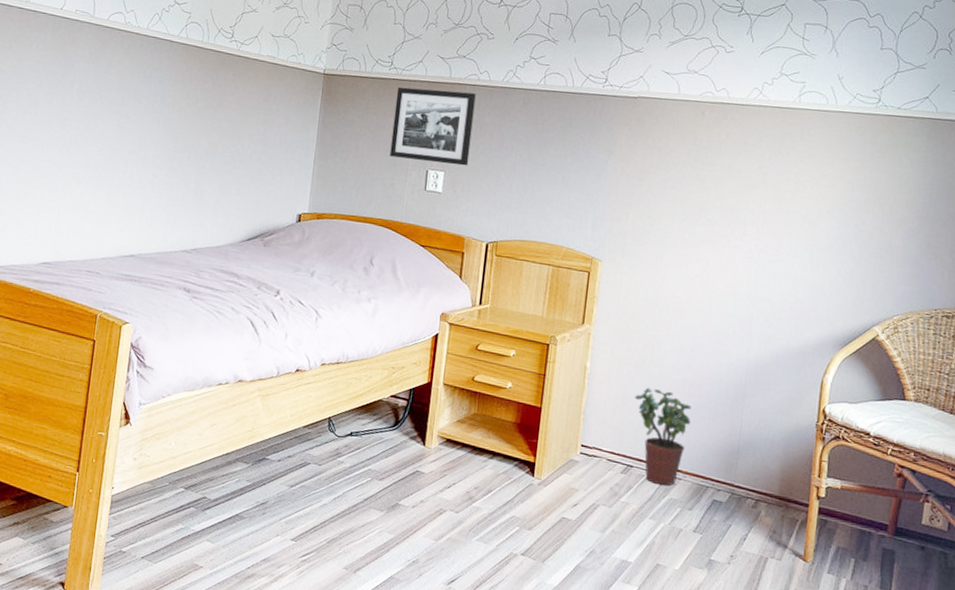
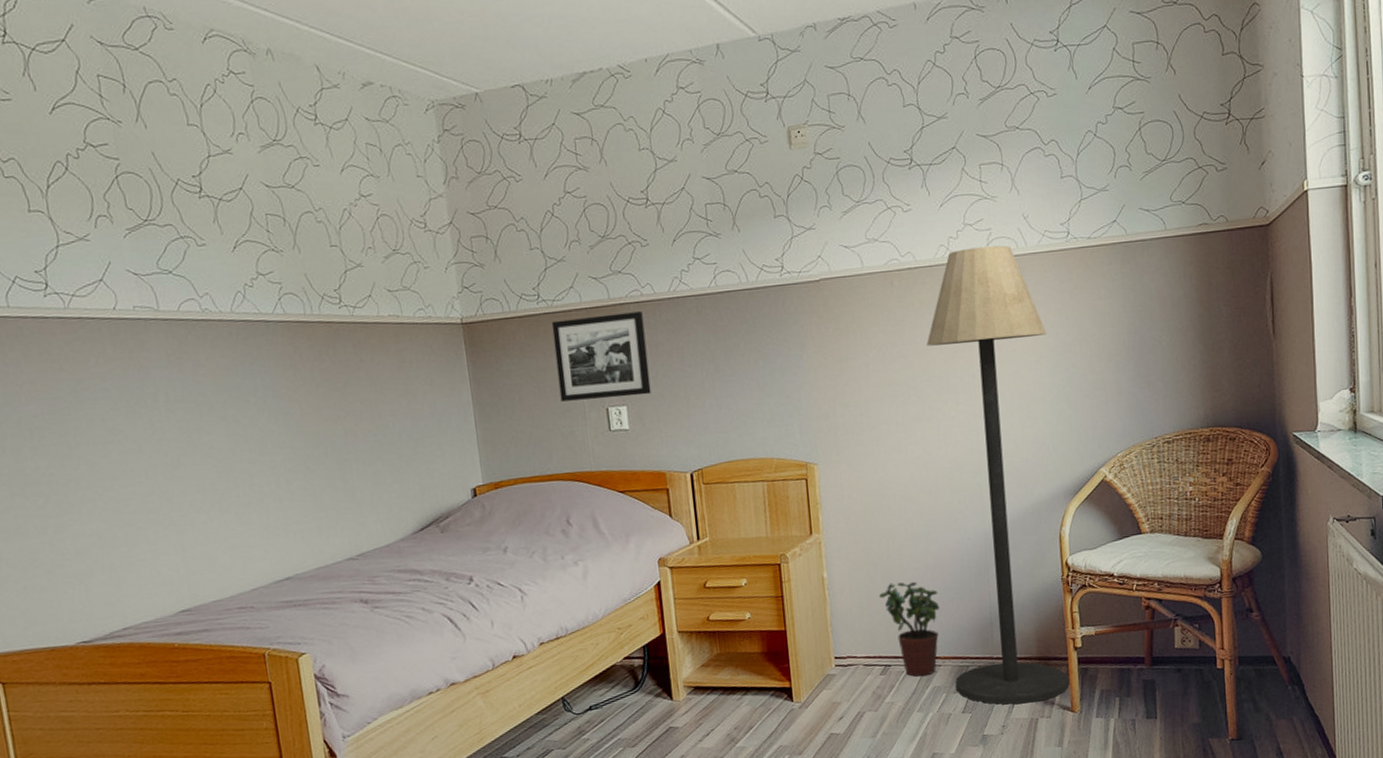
floor lamp: none [691,95,843,542] -> present [927,245,1069,705]

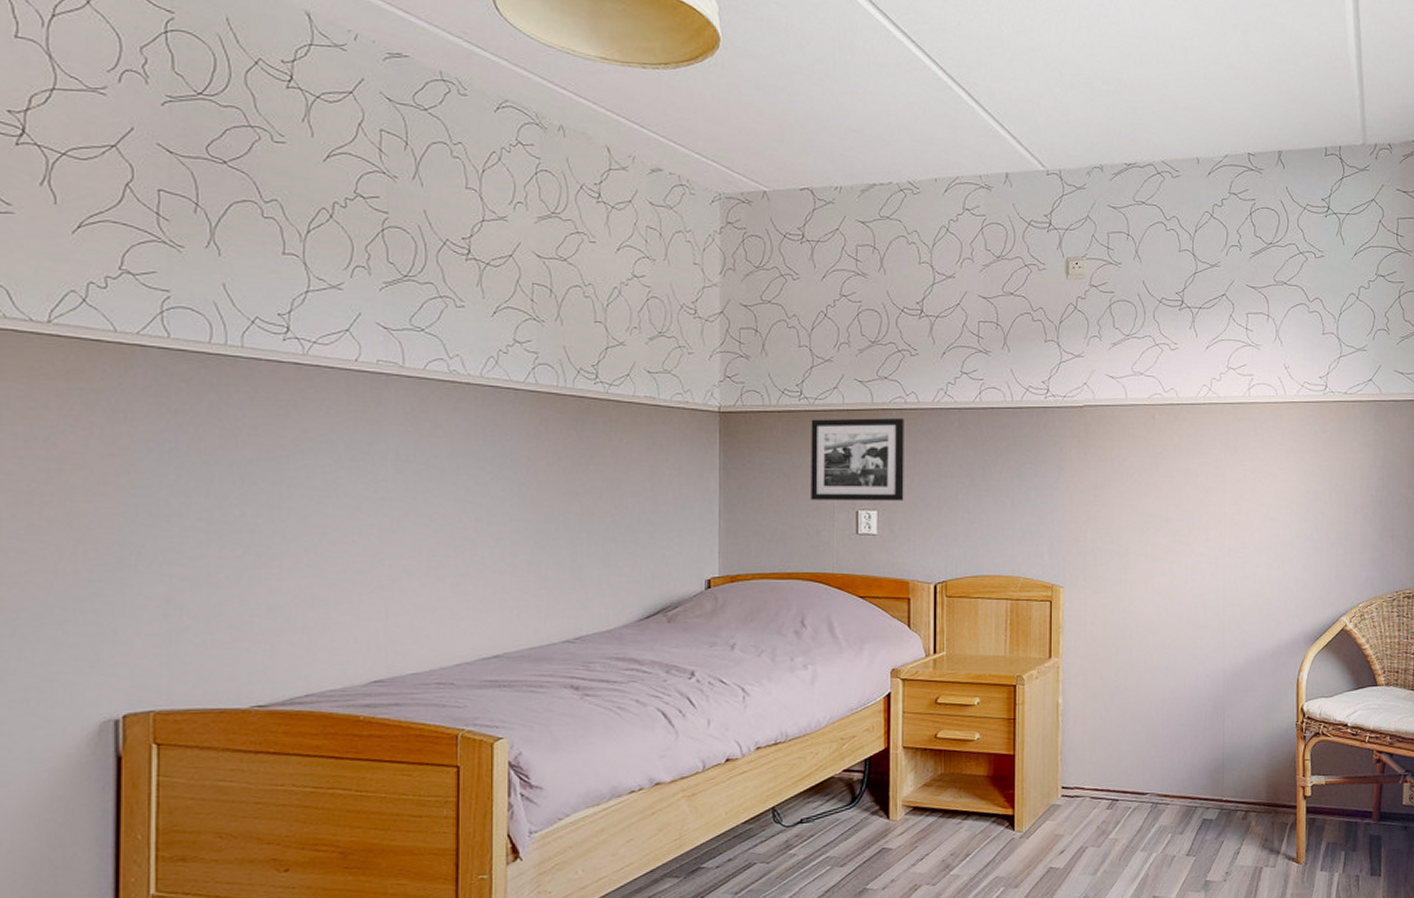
potted plant: present [879,581,939,677] -> none [1113,714,1172,815]
floor lamp: present [927,245,1069,705] -> none [1182,391,1299,851]

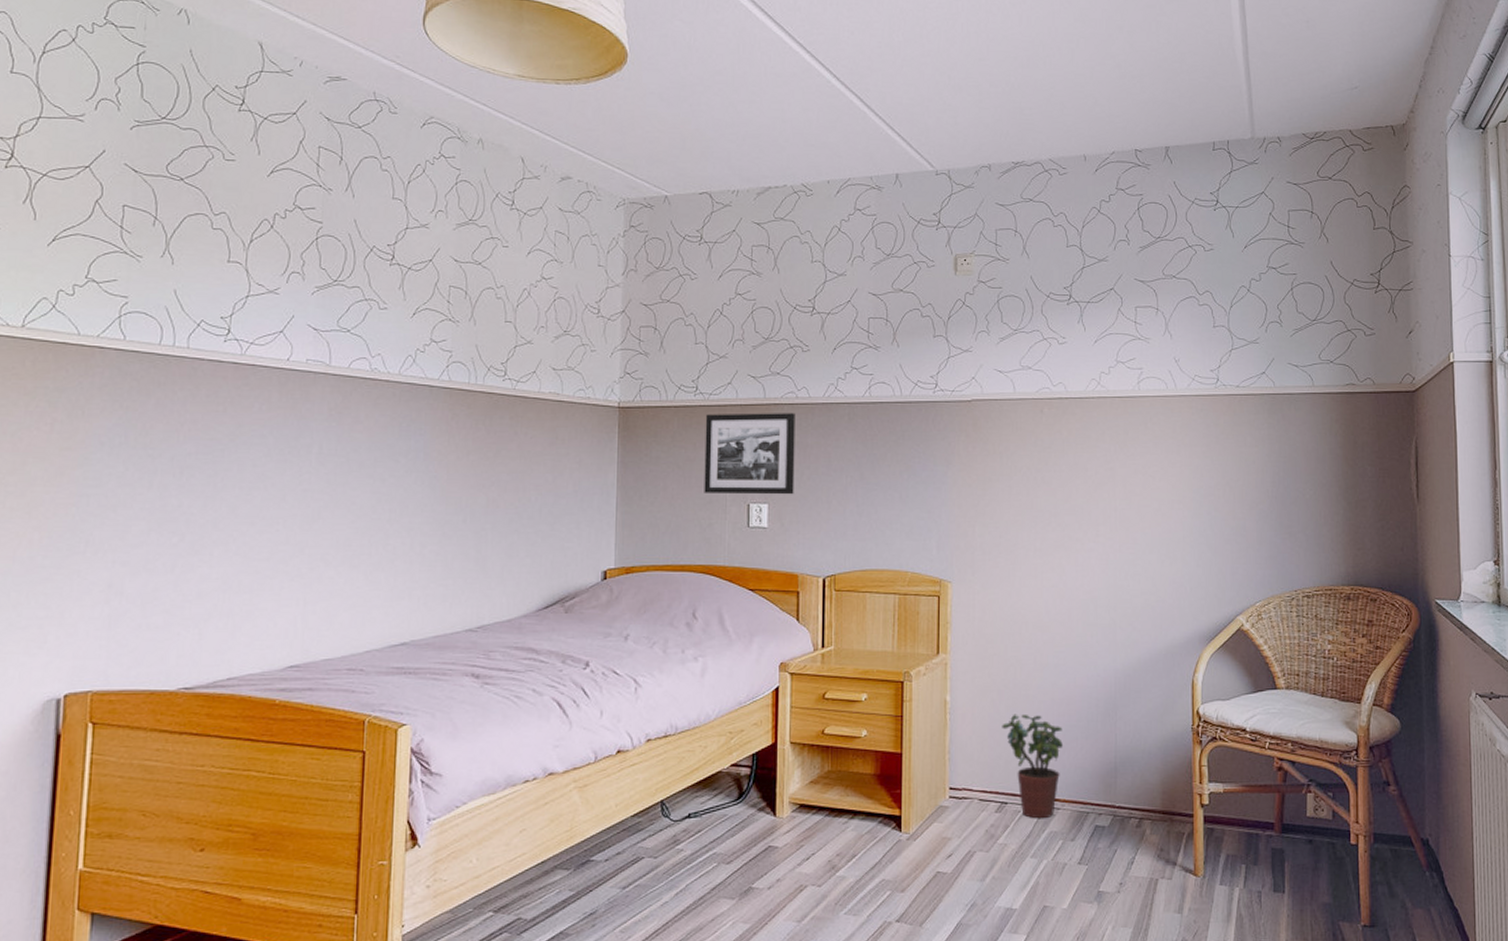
potted plant: none [1113,714,1172,815] -> present [1002,714,1063,819]

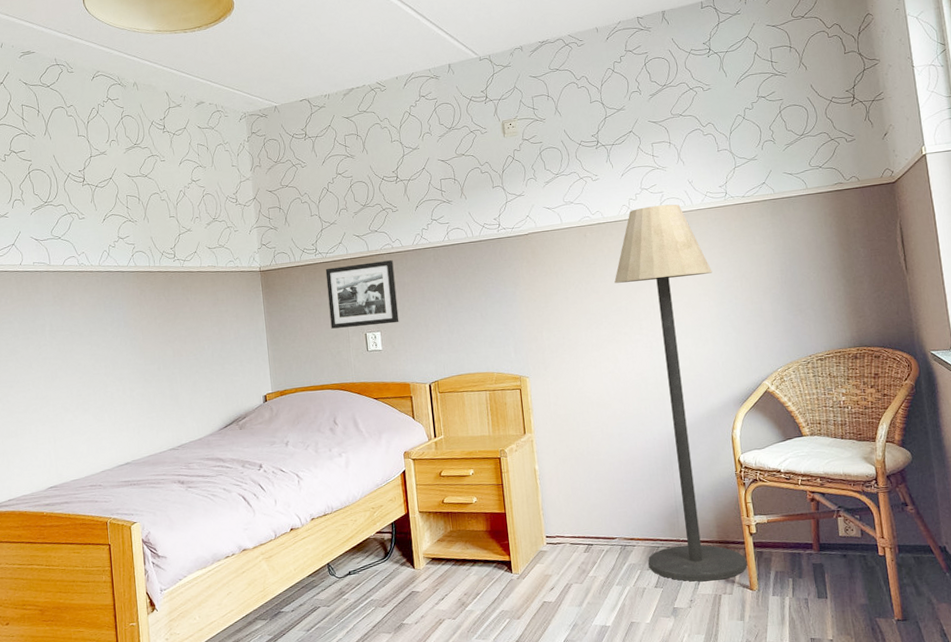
potted plant: present [1002,714,1063,819] -> none [581,474,633,555]
floor lamp: none [1071,384,1193,861] -> present [614,204,747,582]

